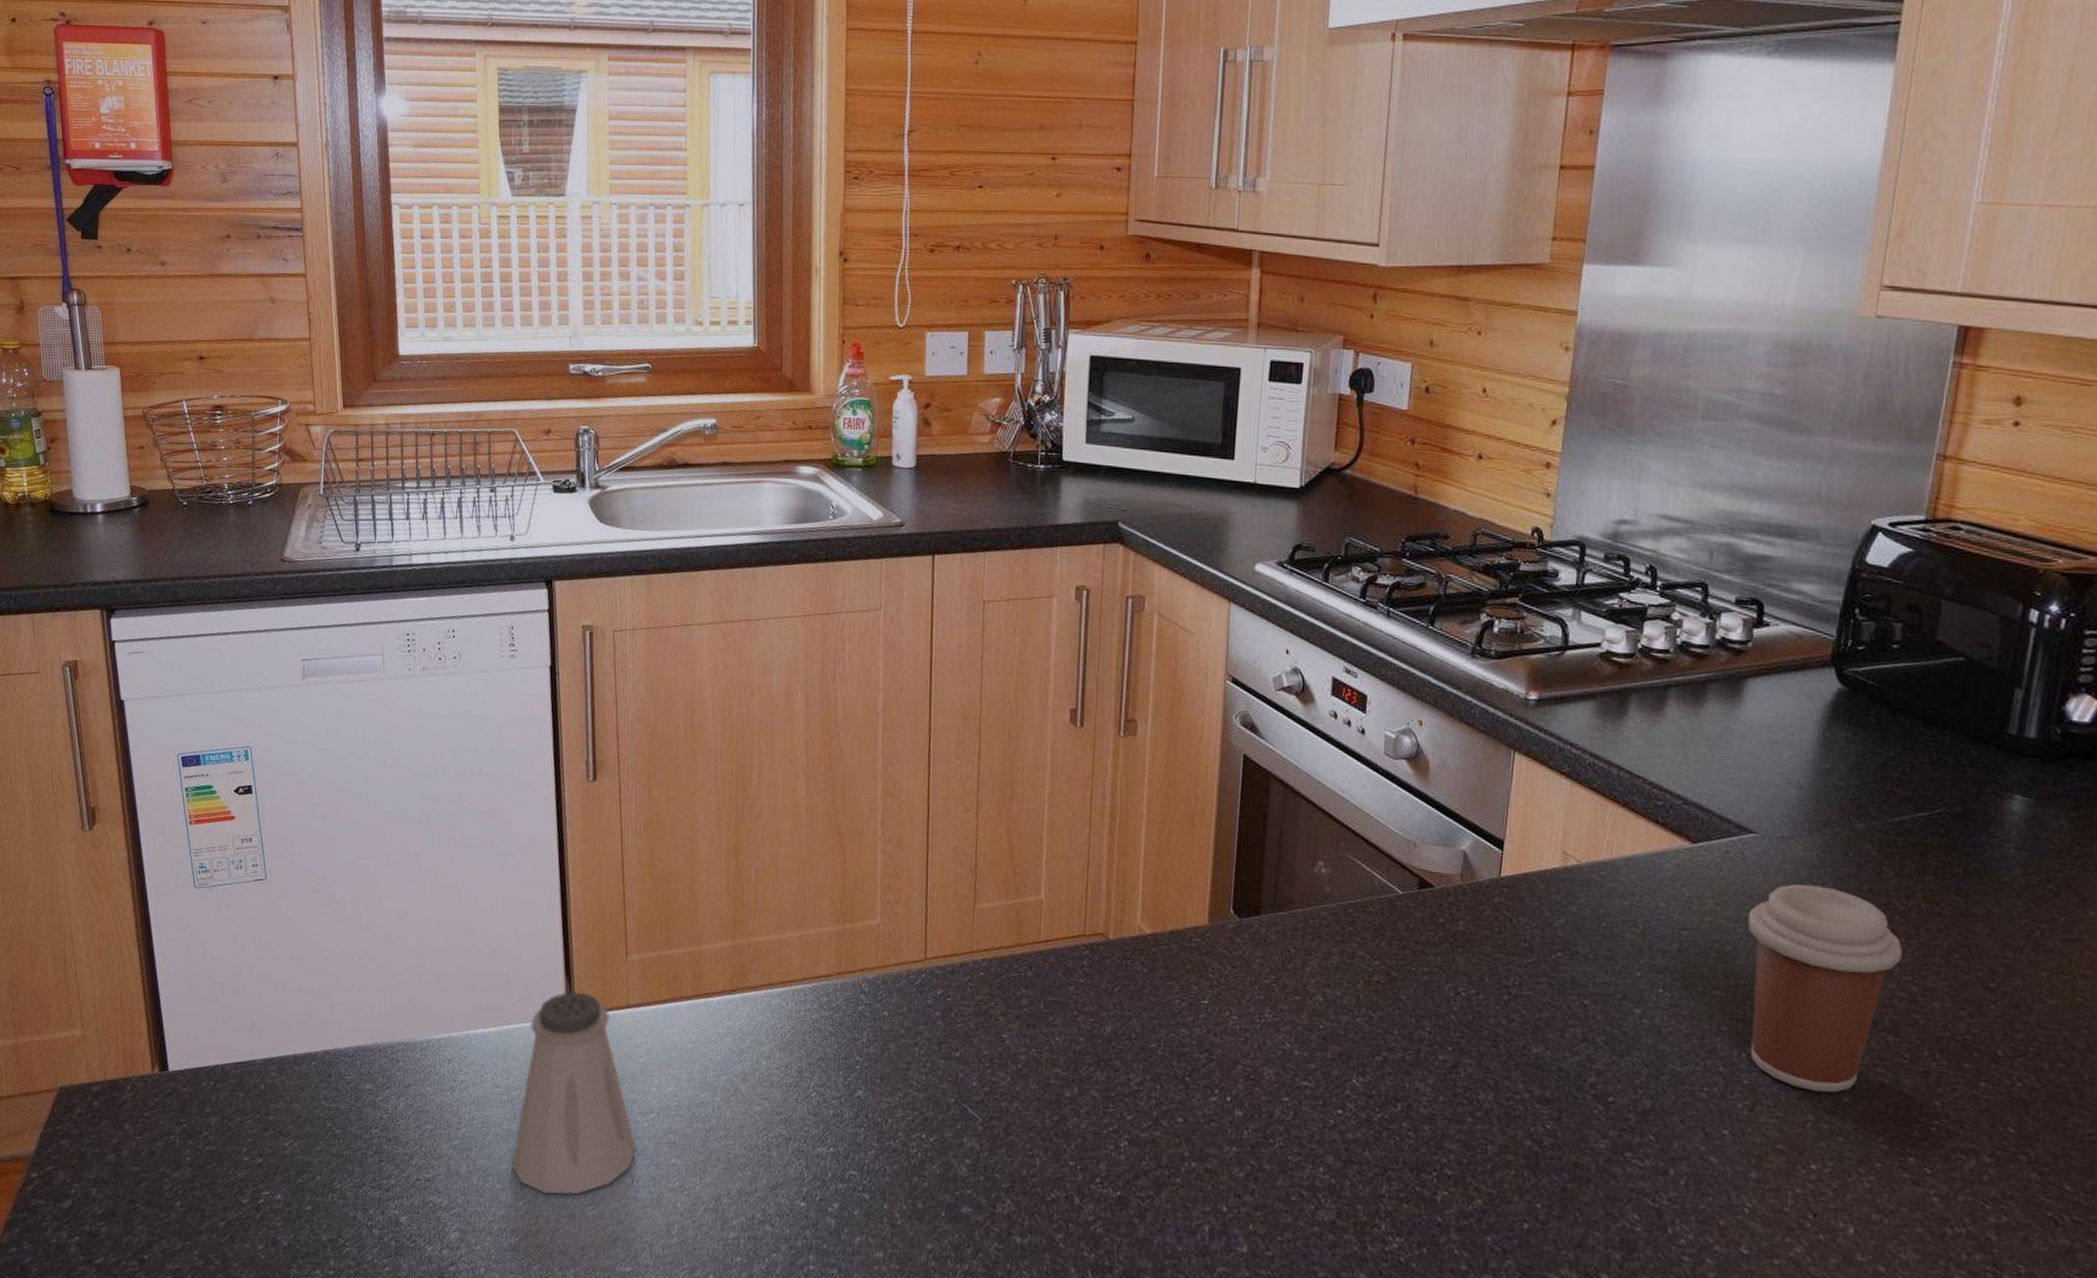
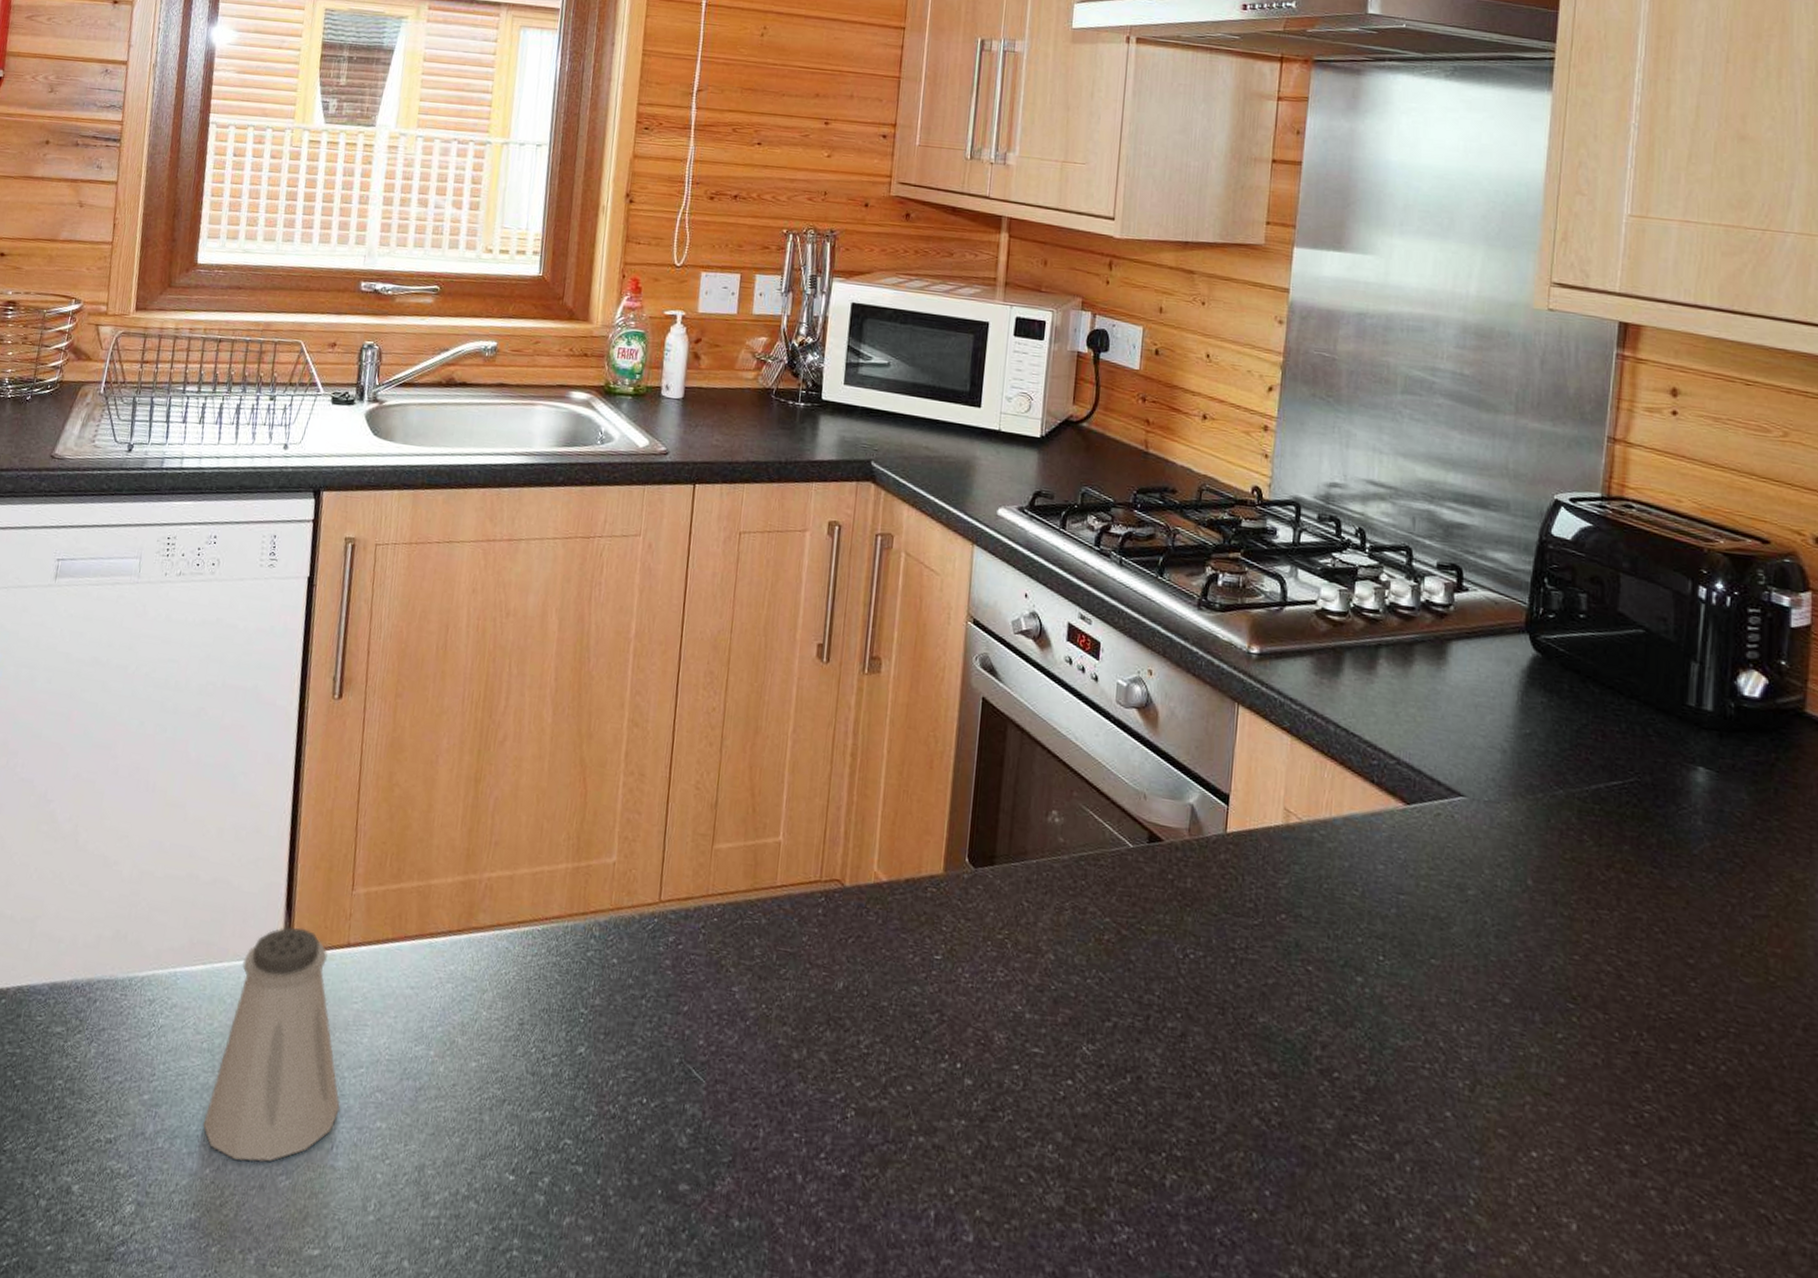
coffee cup: present [1747,884,1903,1093] -> none [1460,850,1606,1073]

